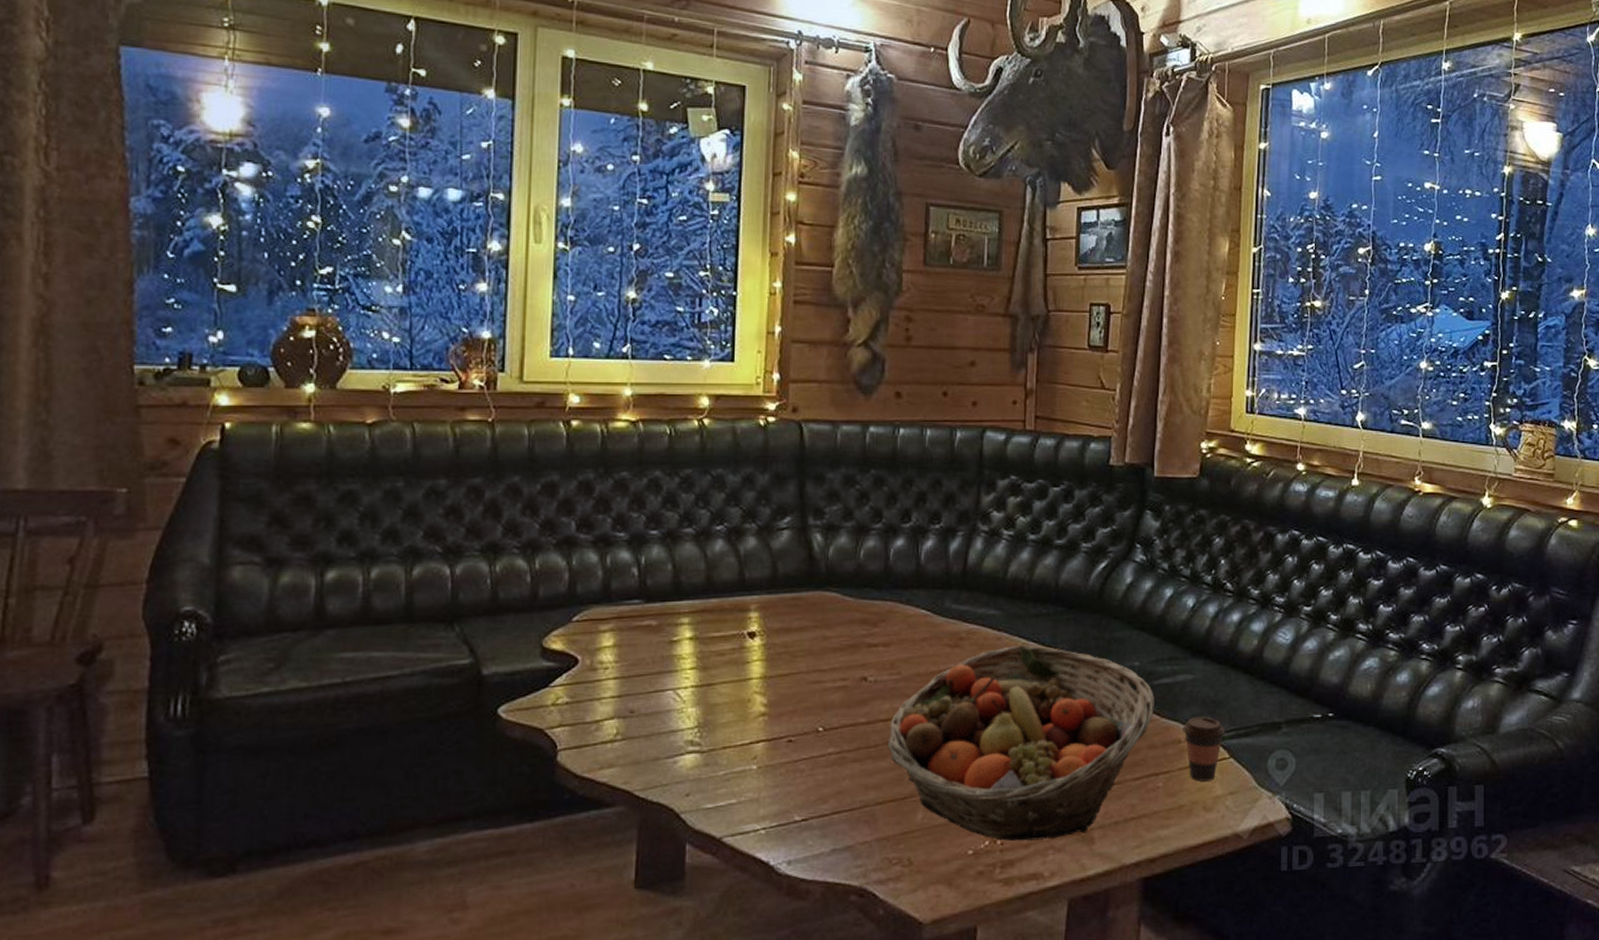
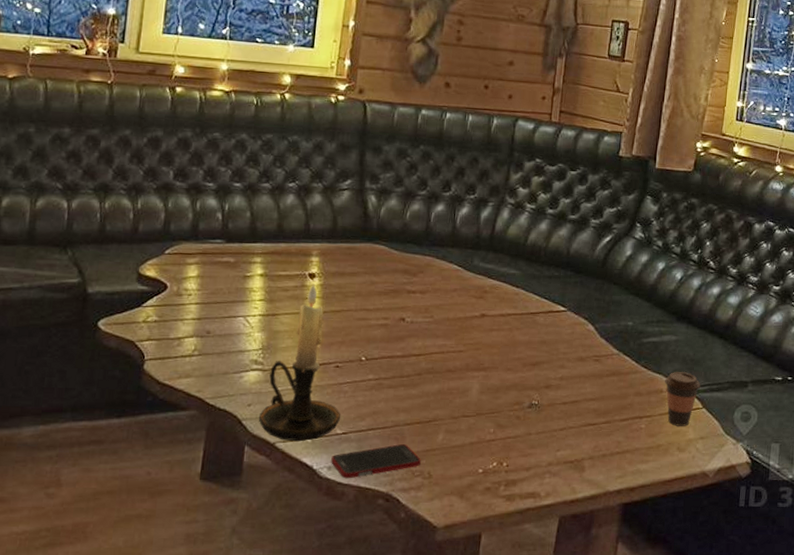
candle holder: none [699,643,799,835] -> present [258,282,341,442]
cell phone: none [791,828,898,874] -> present [331,444,421,479]
fruit basket: present [887,645,1154,842] -> none [417,301,643,465]

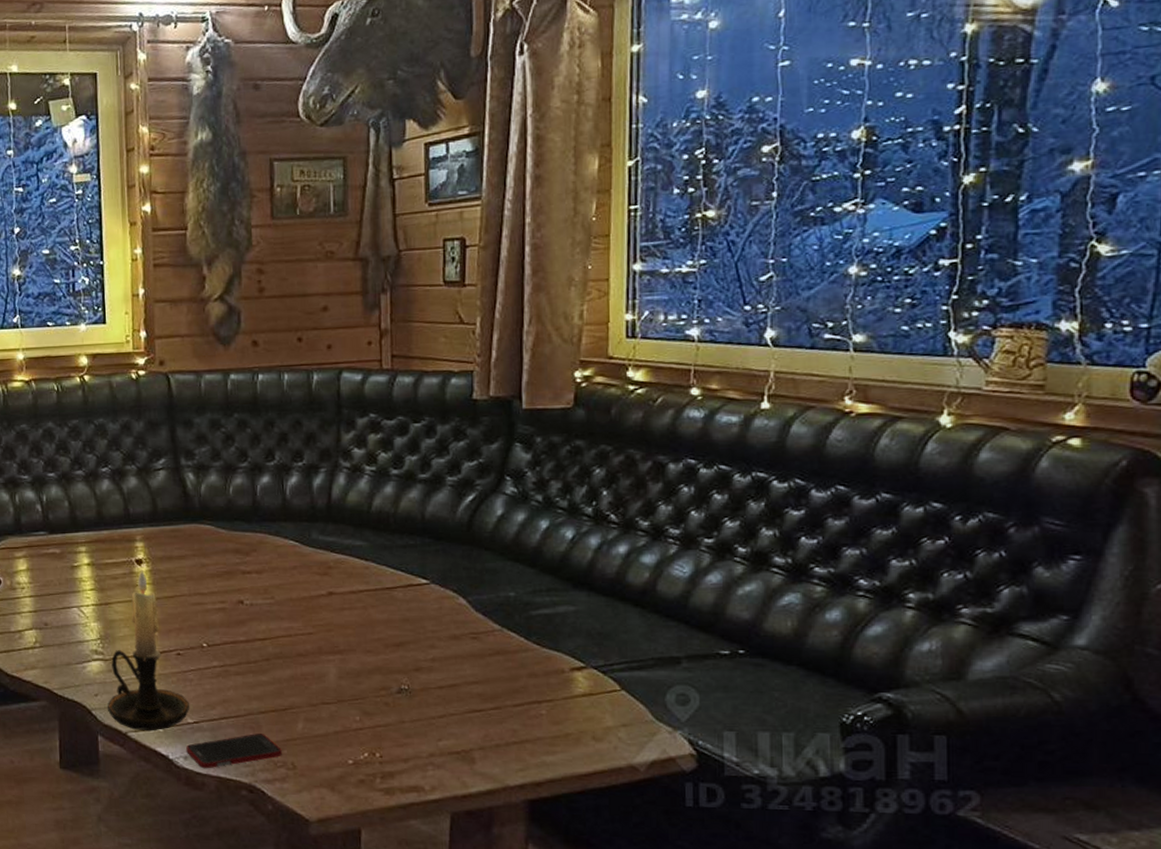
coffee cup: present [665,372,700,426] -> none [566,648,615,712]

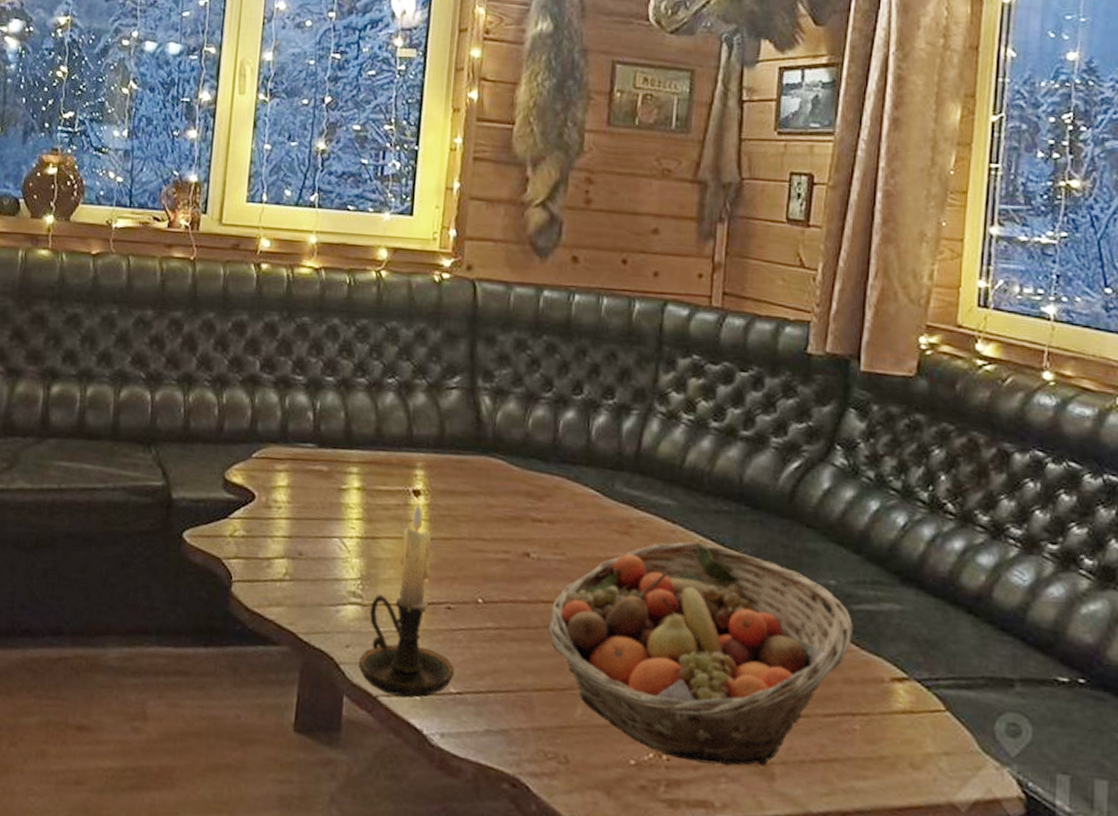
cell phone: present [186,734,282,769] -> none [444,714,555,752]
fruit basket: none [266,574,534,756] -> present [547,541,853,767]

